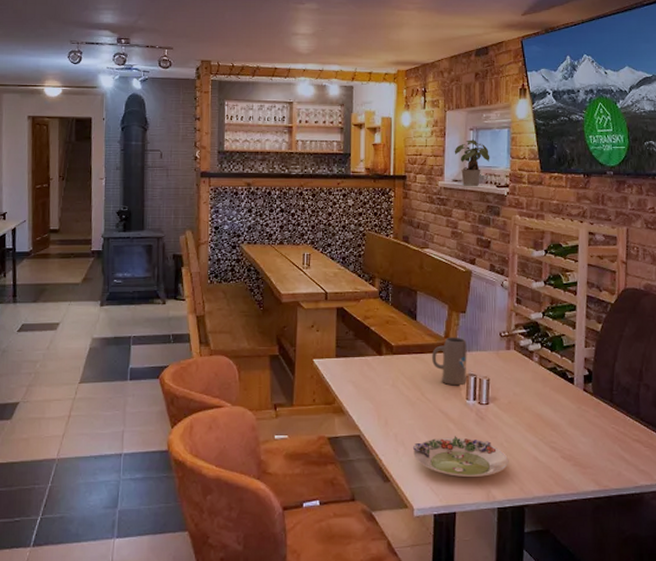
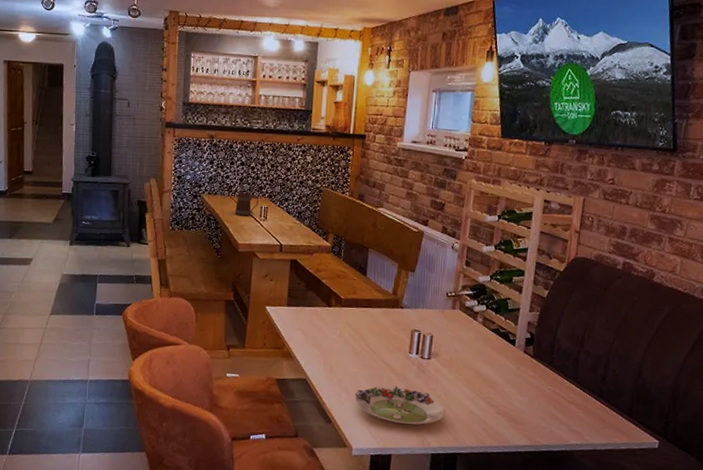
beer mug: none [275,240,301,265] -> present [234,192,259,216]
beer mug: present [432,337,467,386] -> none [379,293,414,340]
potted plant: present [454,140,490,187] -> none [415,101,451,150]

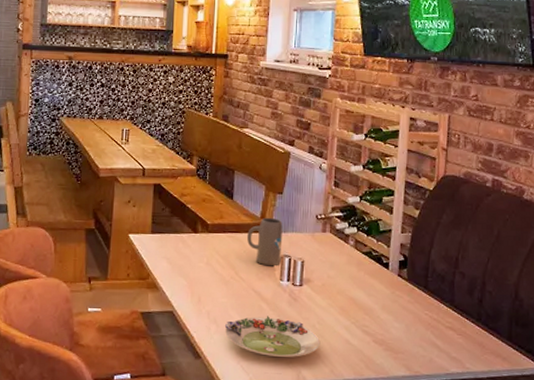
beer mug: present [234,192,259,216] -> none [94,114,120,140]
beer mug: none [379,293,414,340] -> present [247,217,283,267]

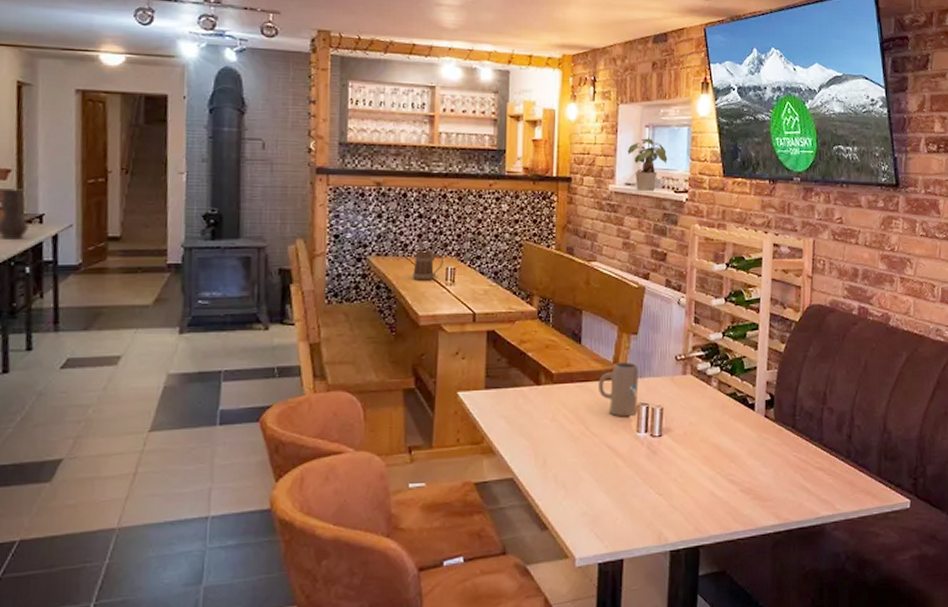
beer mug: none [94,114,120,140] -> present [412,251,443,281]
salad plate: present [225,316,321,357] -> none [576,473,683,519]
potted plant: none [277,20,313,69] -> present [627,138,668,192]

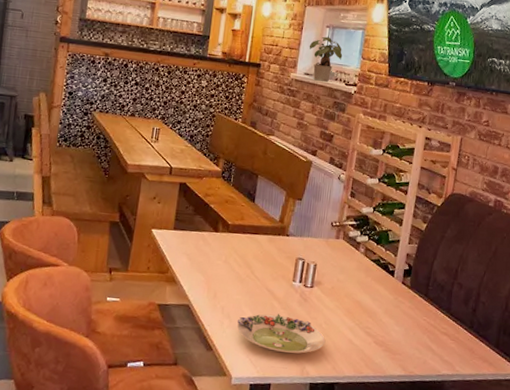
beer mug: present [412,251,443,281] -> none [125,112,151,137]
salad plate: none [576,473,683,519] -> present [237,314,326,354]
beer mug: present [599,361,639,417] -> none [265,221,300,268]

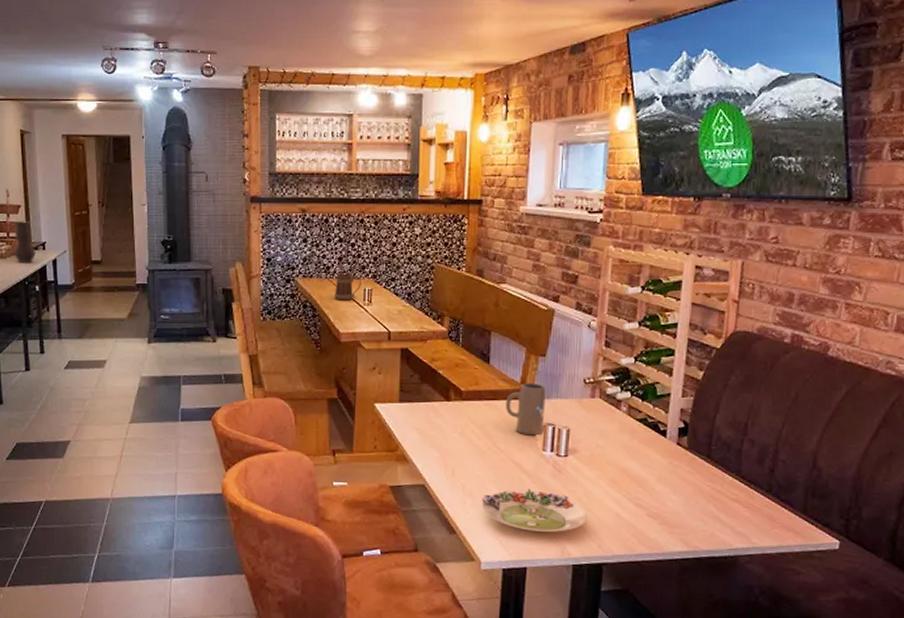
beer mug: none [125,112,151,137] -> present [333,273,361,301]
beer mug: none [265,221,300,268] -> present [506,382,546,436]
potted plant: present [309,36,343,83] -> none [539,156,582,213]

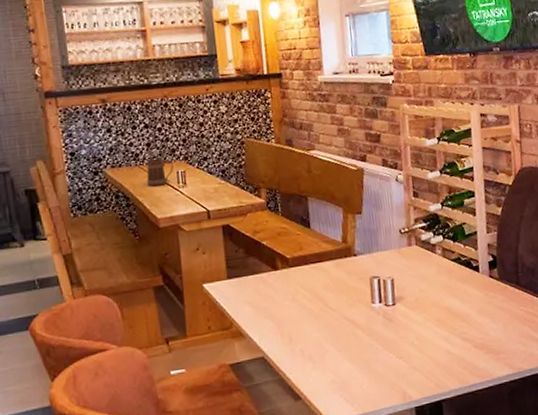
salad plate: present [482,489,588,532] -> none [322,342,422,383]
beer mug: present [506,382,546,436] -> none [331,240,370,292]

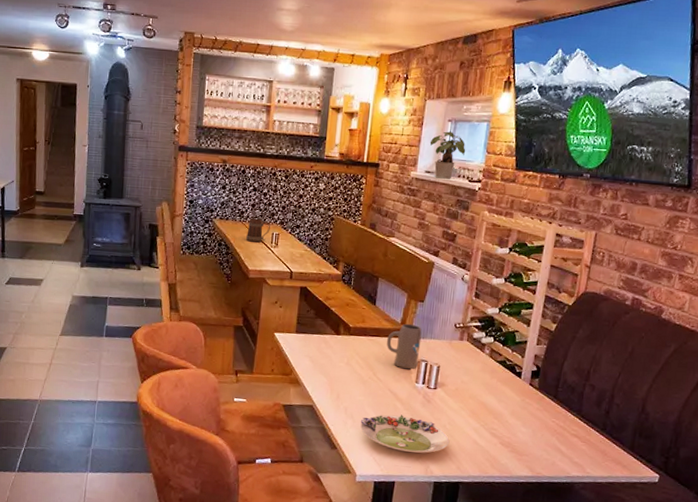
salad plate: none [322,342,422,383] -> present [360,414,450,453]
potted plant: none [331,27,371,79] -> present [430,131,466,180]
beer mug: none [331,240,370,292] -> present [387,323,422,370]

